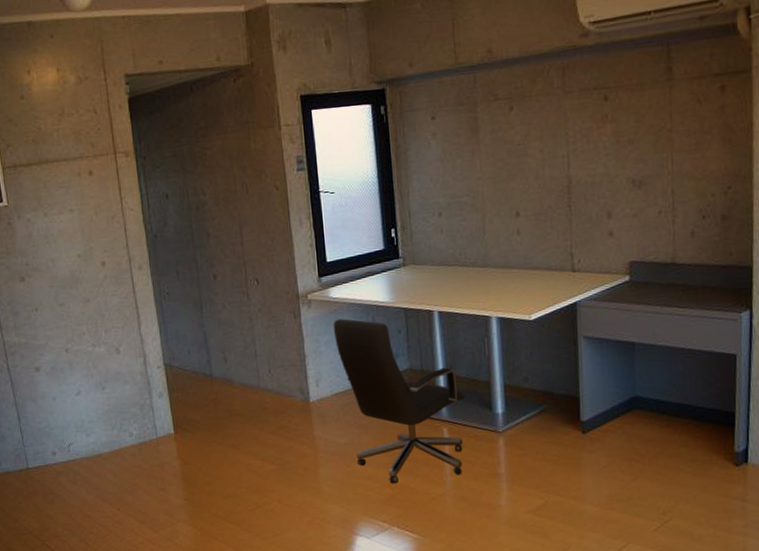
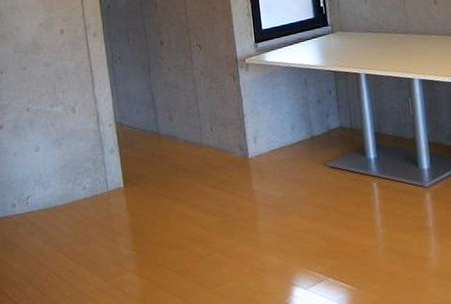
office chair: present [333,319,465,484] -> none [268,81,393,236]

